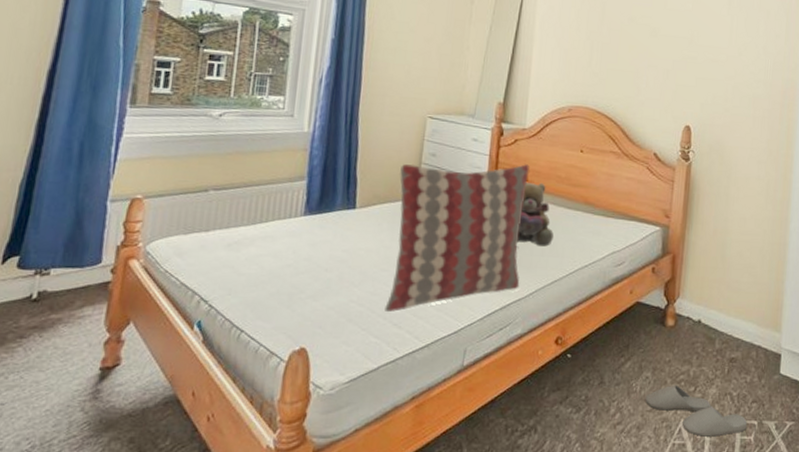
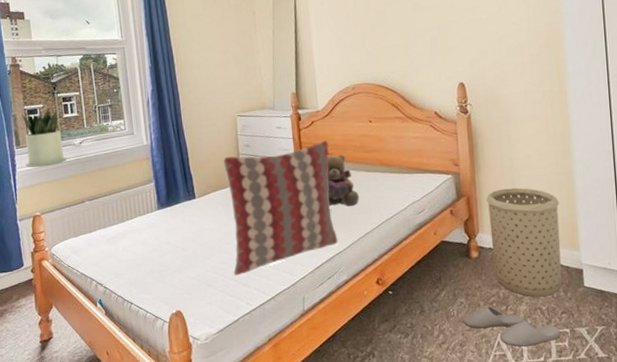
planter: none [136,64,199,138] -> present [21,109,68,168]
laundry basket: none [689,251,769,380] -> present [485,187,562,297]

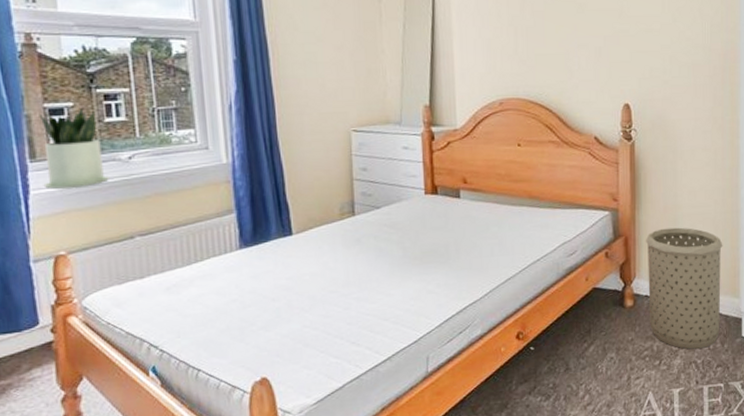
pillow: present [223,140,338,276] -> none [332,166,473,333]
teddy bear: present [326,153,359,207] -> none [463,183,501,247]
slippers: present [462,306,561,347] -> none [611,361,714,405]

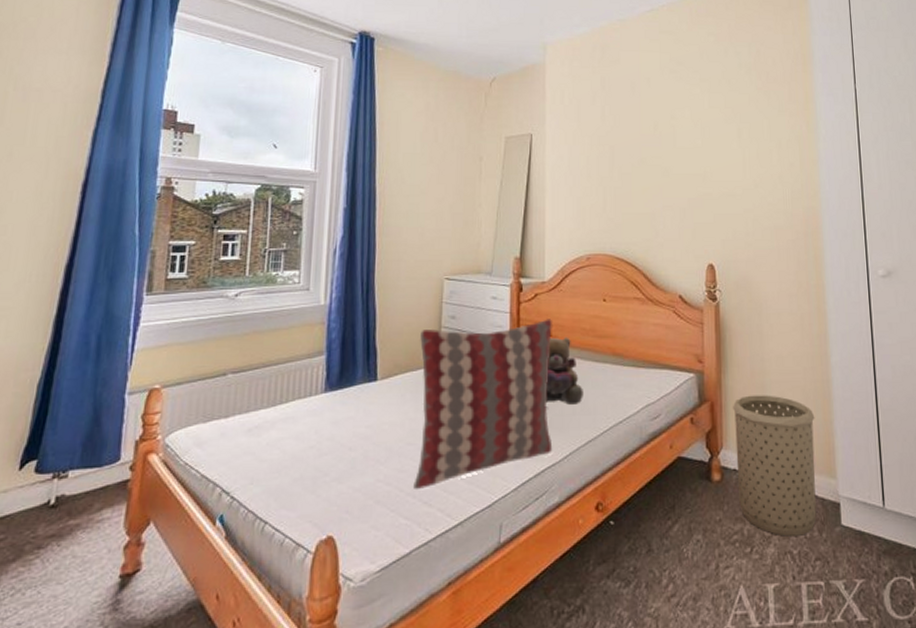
planter: present [39,109,111,190] -> none [153,247,216,323]
pillow: none [332,166,473,333] -> present [413,319,553,490]
teddy bear: none [463,183,501,247] -> present [545,337,583,405]

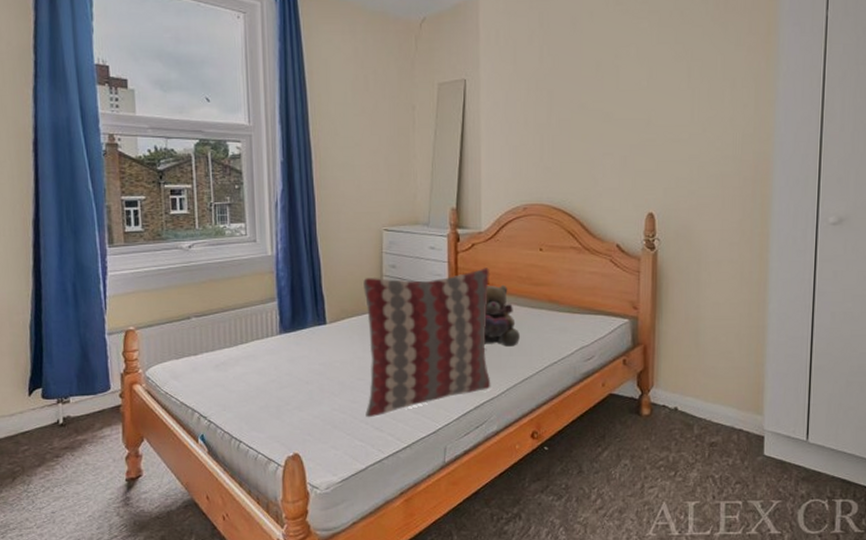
laundry basket: present [732,395,817,537] -> none [664,339,747,463]

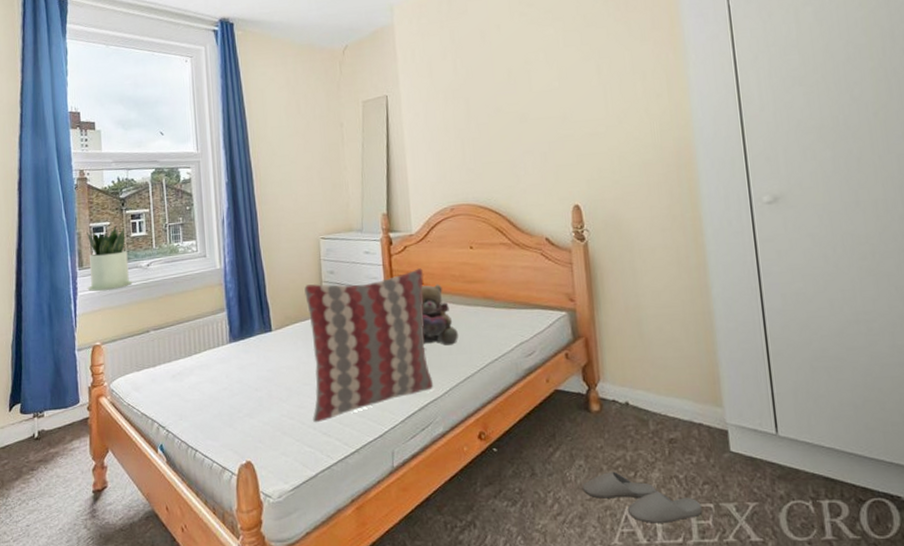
planter: none [117,202,173,273] -> present [86,226,134,292]
slippers: none [625,470,732,517] -> present [582,471,703,523]

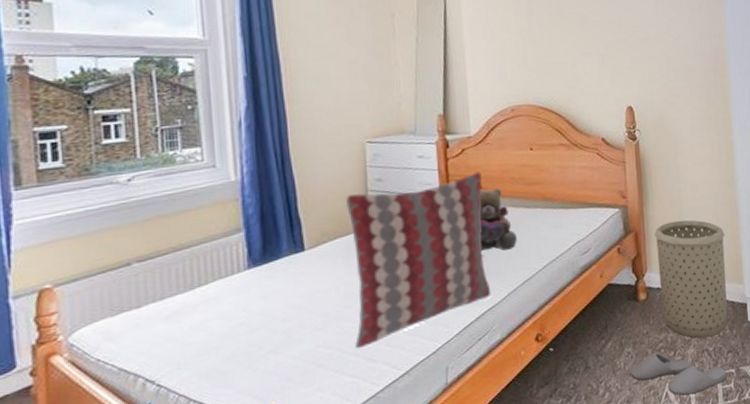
planter: present [86,226,134,292] -> none [27,131,107,219]
laundry basket: none [607,328,703,462] -> present [654,219,728,338]

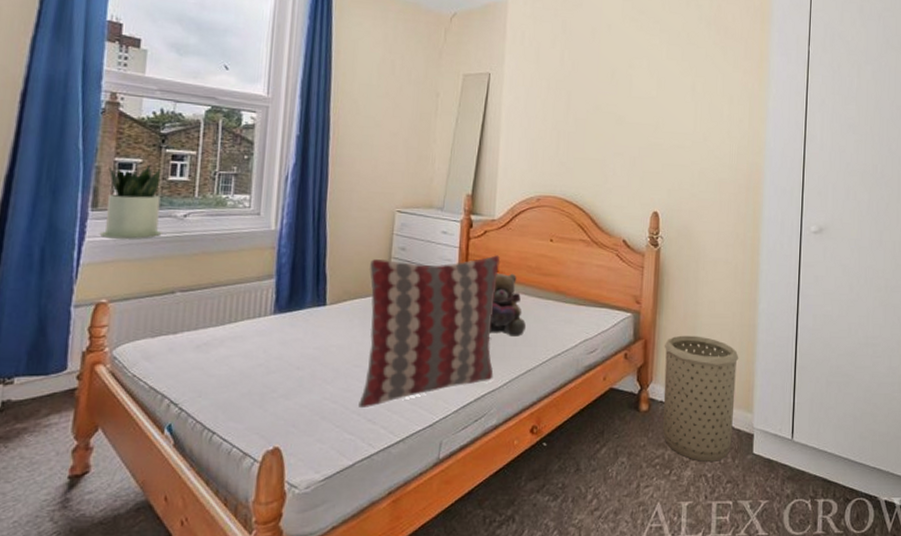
planter: none [27,131,107,219] -> present [99,166,164,240]
slippers: present [630,353,727,396] -> none [621,468,723,519]

